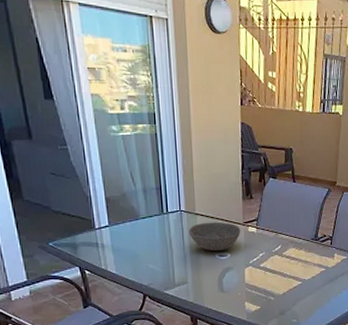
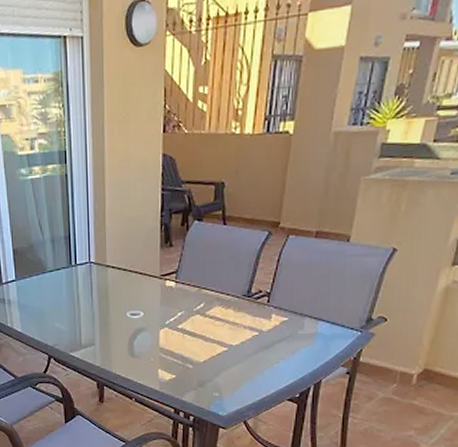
bowl: present [188,222,241,252] -> none [98,274,157,310]

